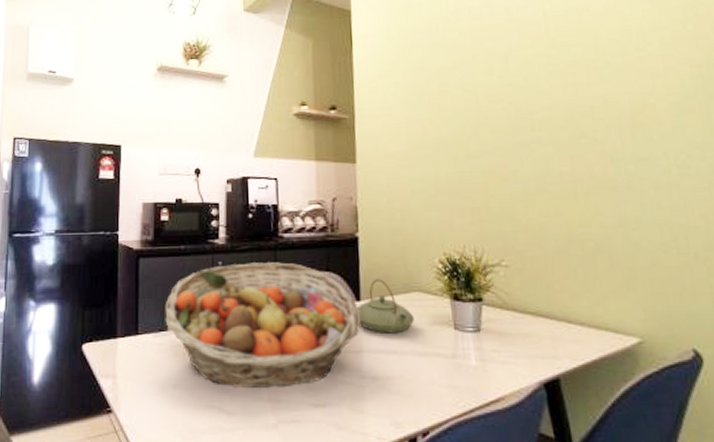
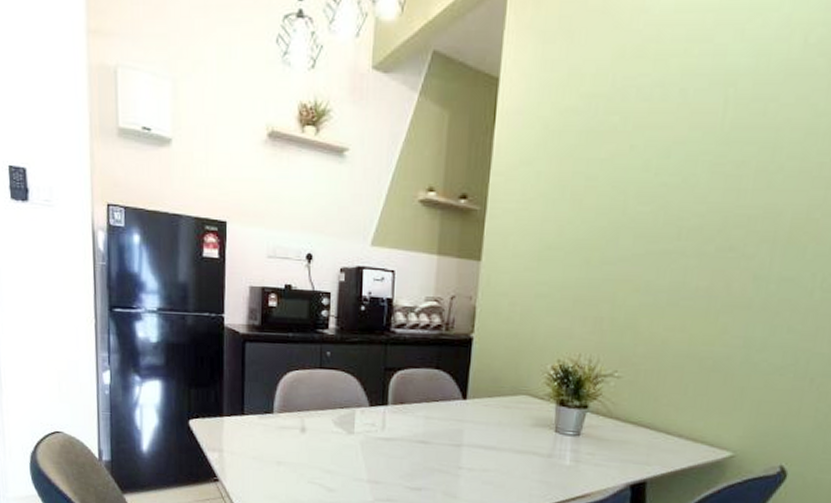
fruit basket: present [165,262,361,389] -> none [271,355,466,472]
teapot: present [357,279,414,334] -> none [462,380,517,432]

